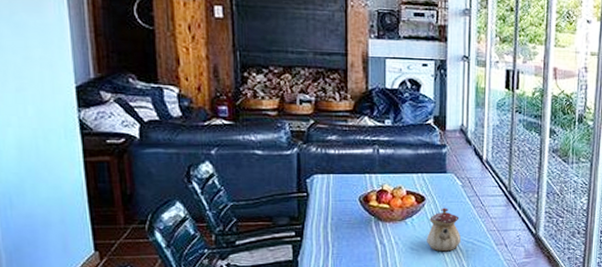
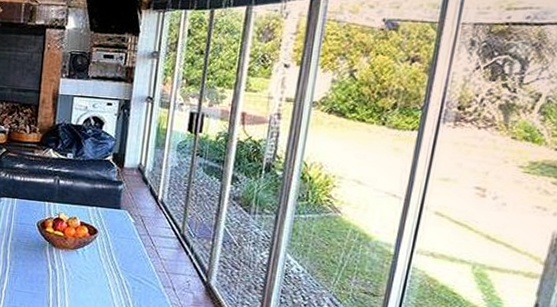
teapot: present [427,208,461,252] -> none [95,242,129,286]

